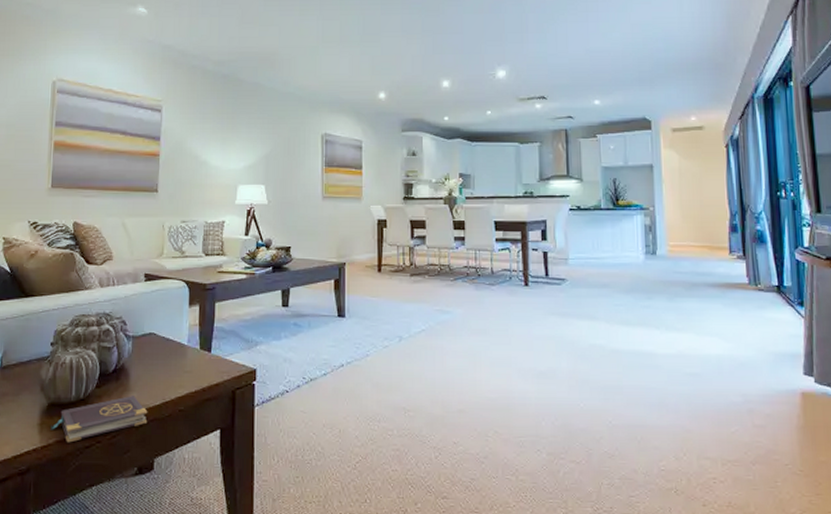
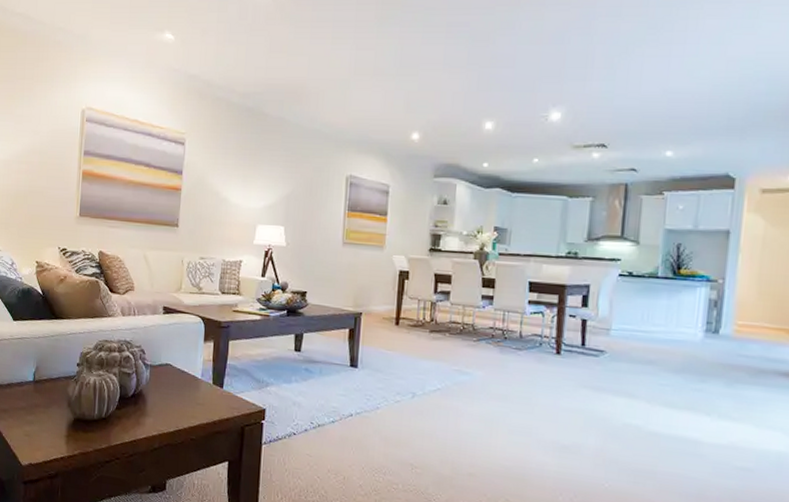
book: present [49,396,148,443] -> none [75,420,162,456]

